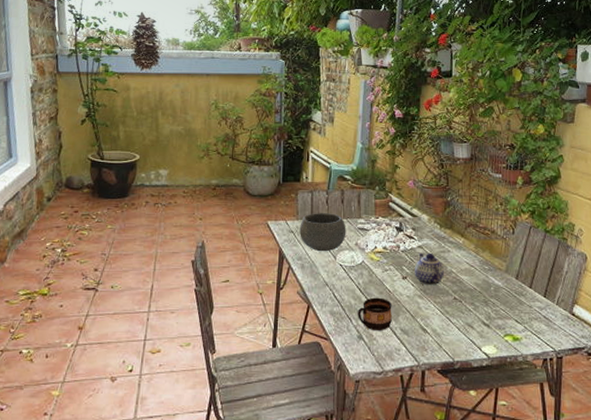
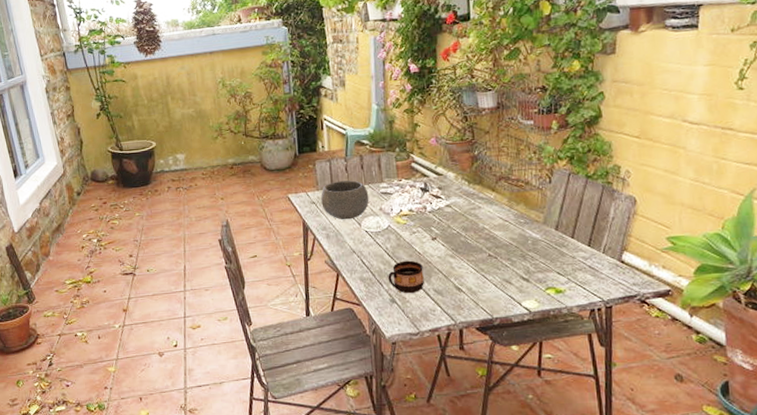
teapot: present [415,252,445,286] -> none [444,210,477,245]

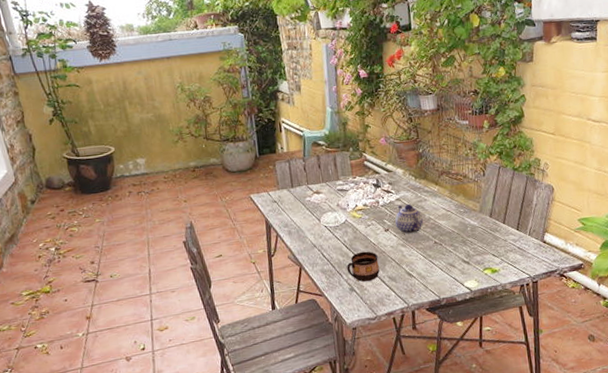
bowl: present [321,180,369,220] -> none [281,179,327,217]
teapot: none [444,210,477,245] -> present [395,203,424,235]

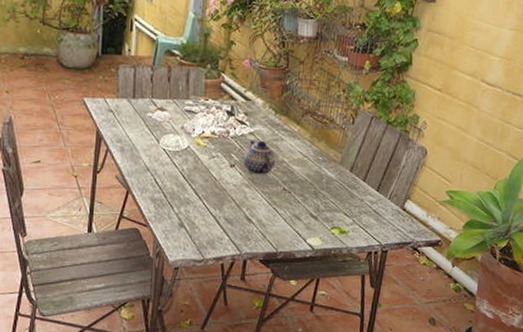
cup: present [347,251,380,282] -> none [180,185,217,220]

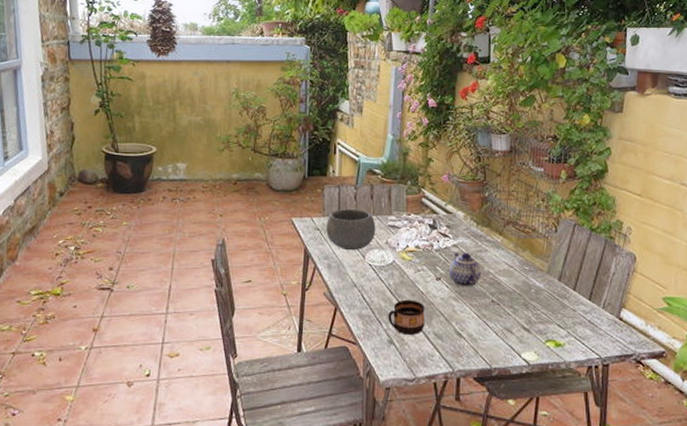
bowl: none [119,90,172,135] -> present [326,208,376,251]
cup: none [180,185,217,220] -> present [388,299,425,336]

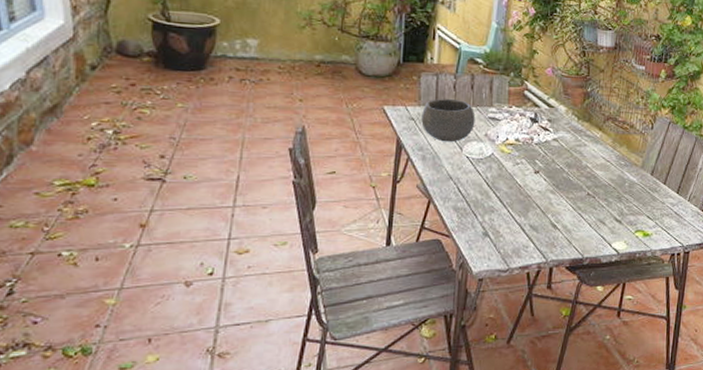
cup: present [388,299,425,336] -> none [484,192,522,228]
teapot: present [449,252,482,287] -> none [548,145,580,181]

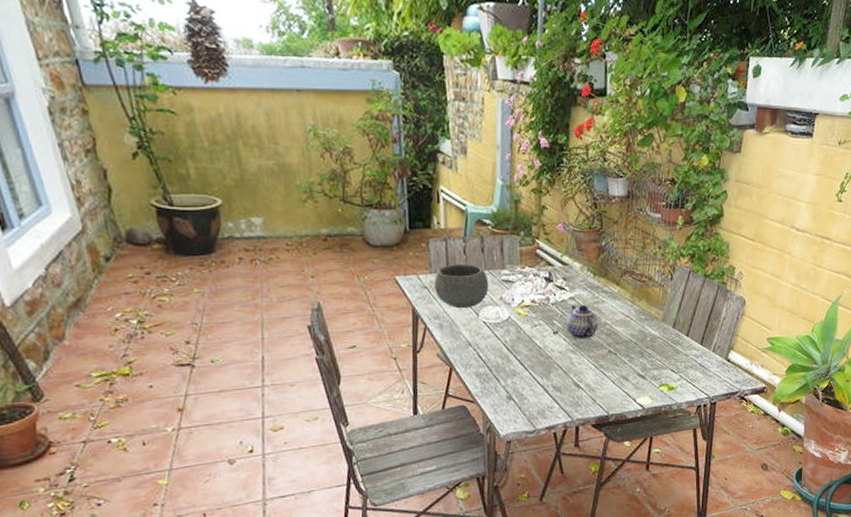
teapot: none [548,145,580,181] -> present [566,304,599,340]

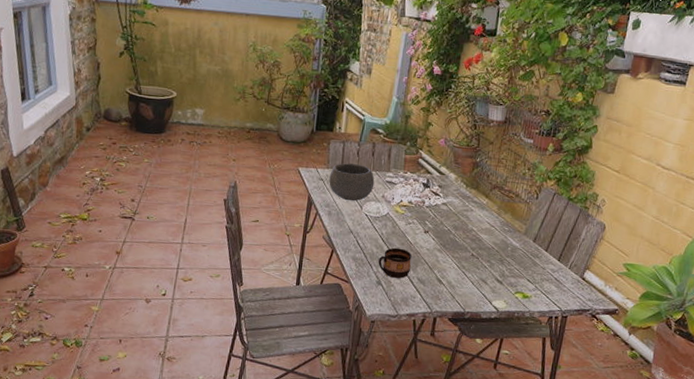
cup: none [506,355,543,391] -> present [378,247,412,279]
teapot: present [566,304,599,340] -> none [436,209,466,242]

